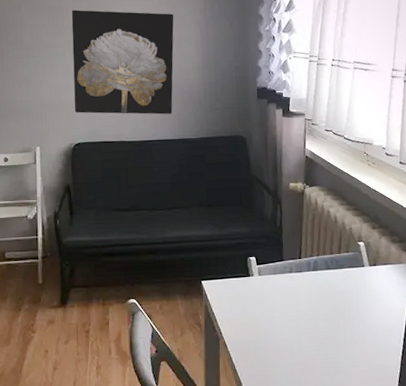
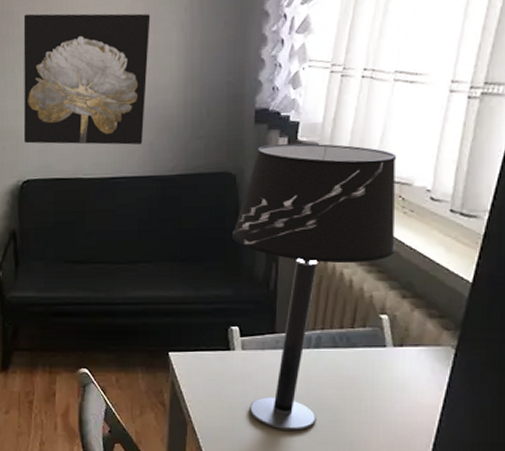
table lamp: none [246,113,365,338] -> present [232,143,397,431]

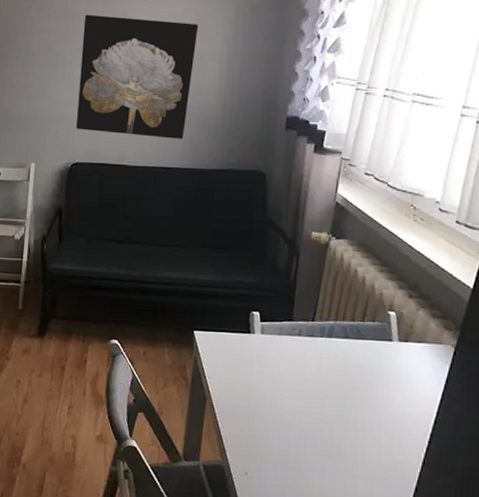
table lamp: present [232,143,397,431] -> none [259,149,411,413]

